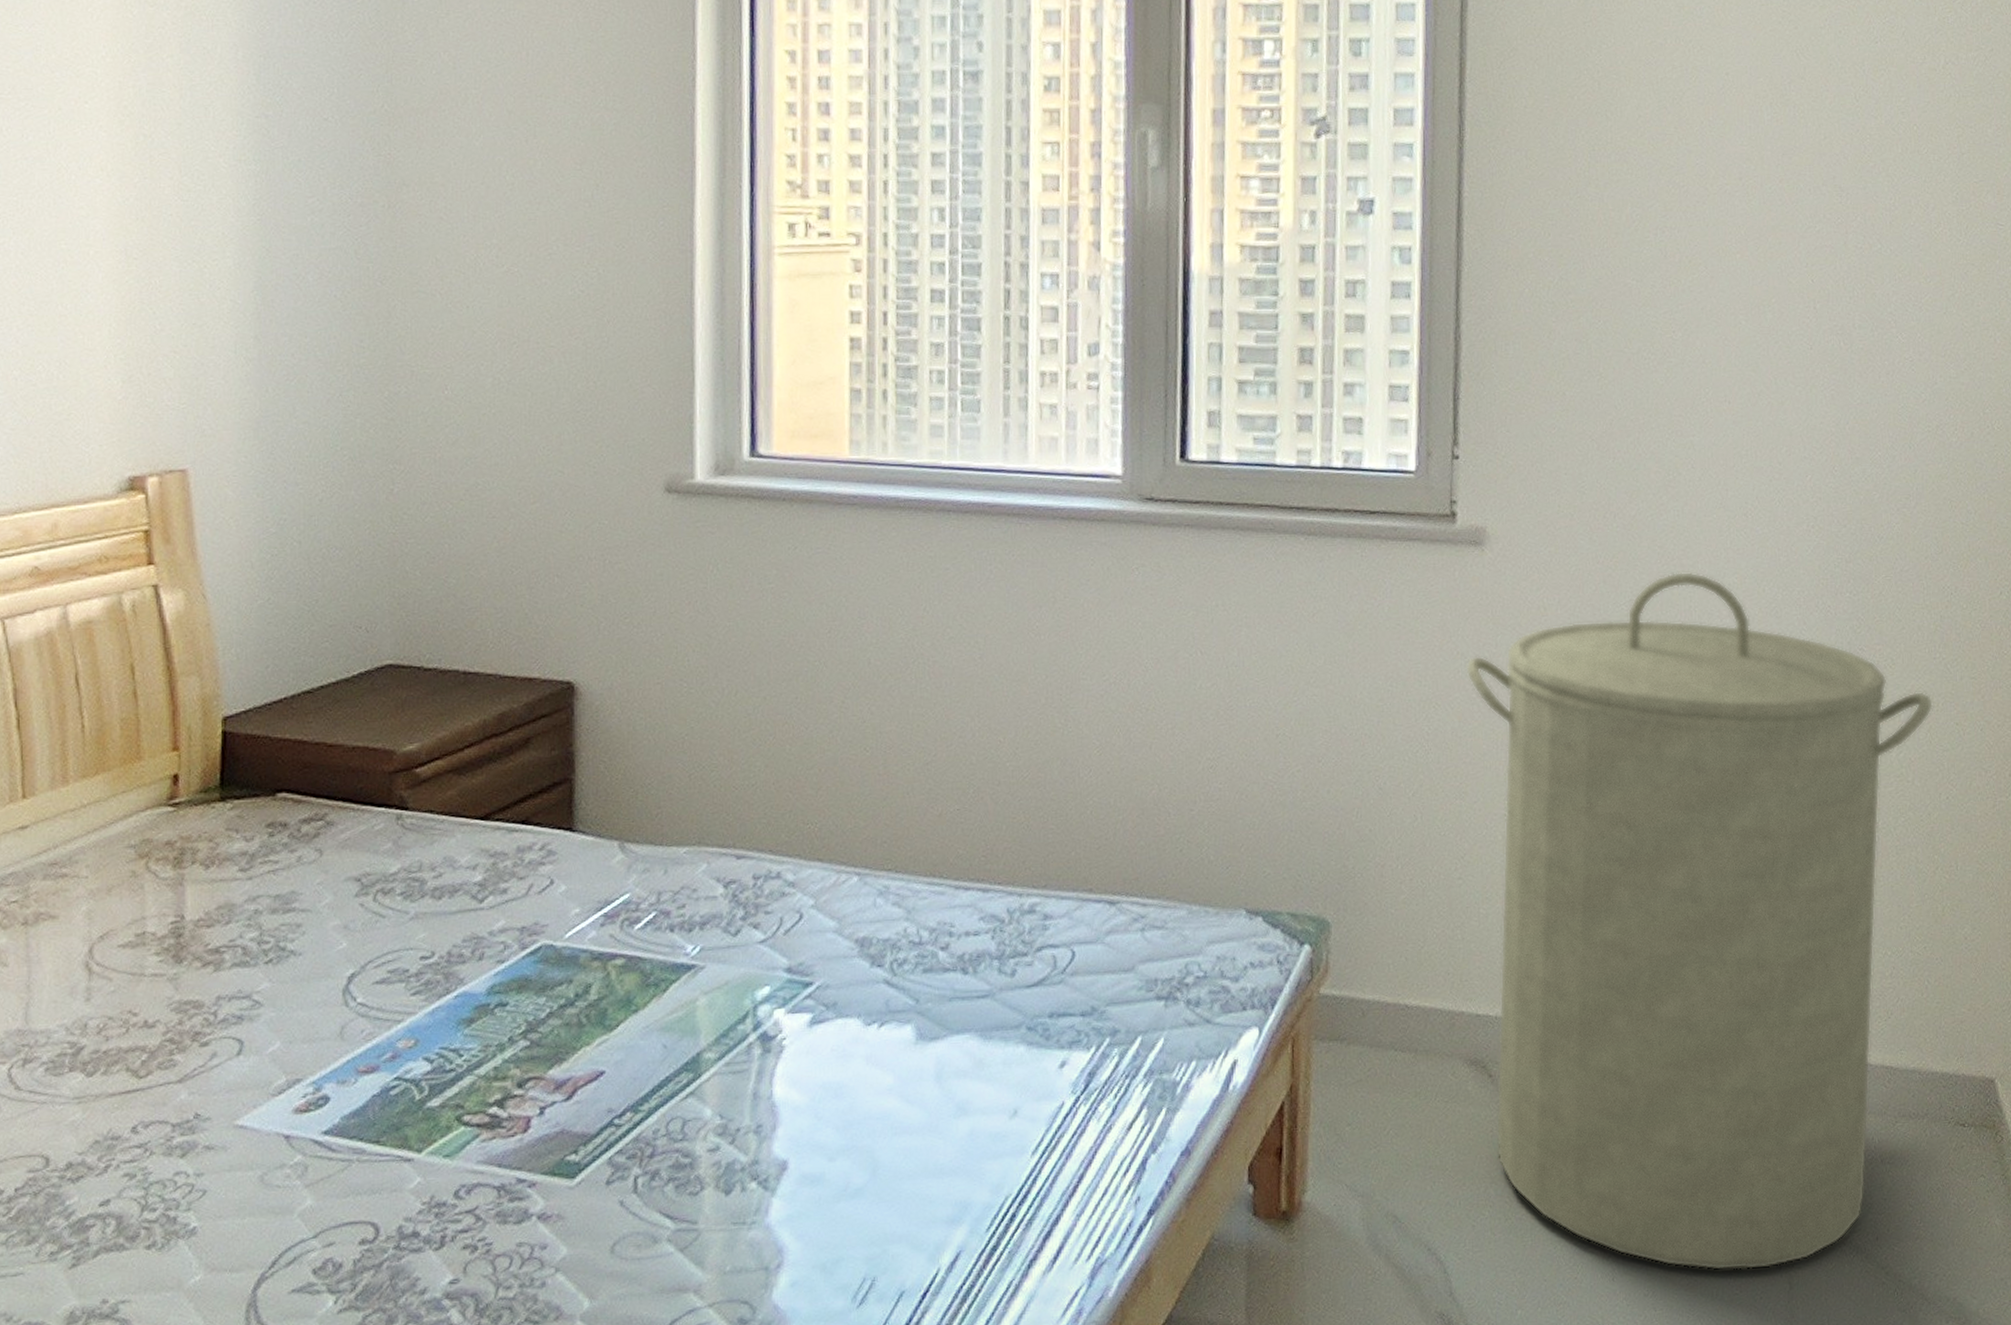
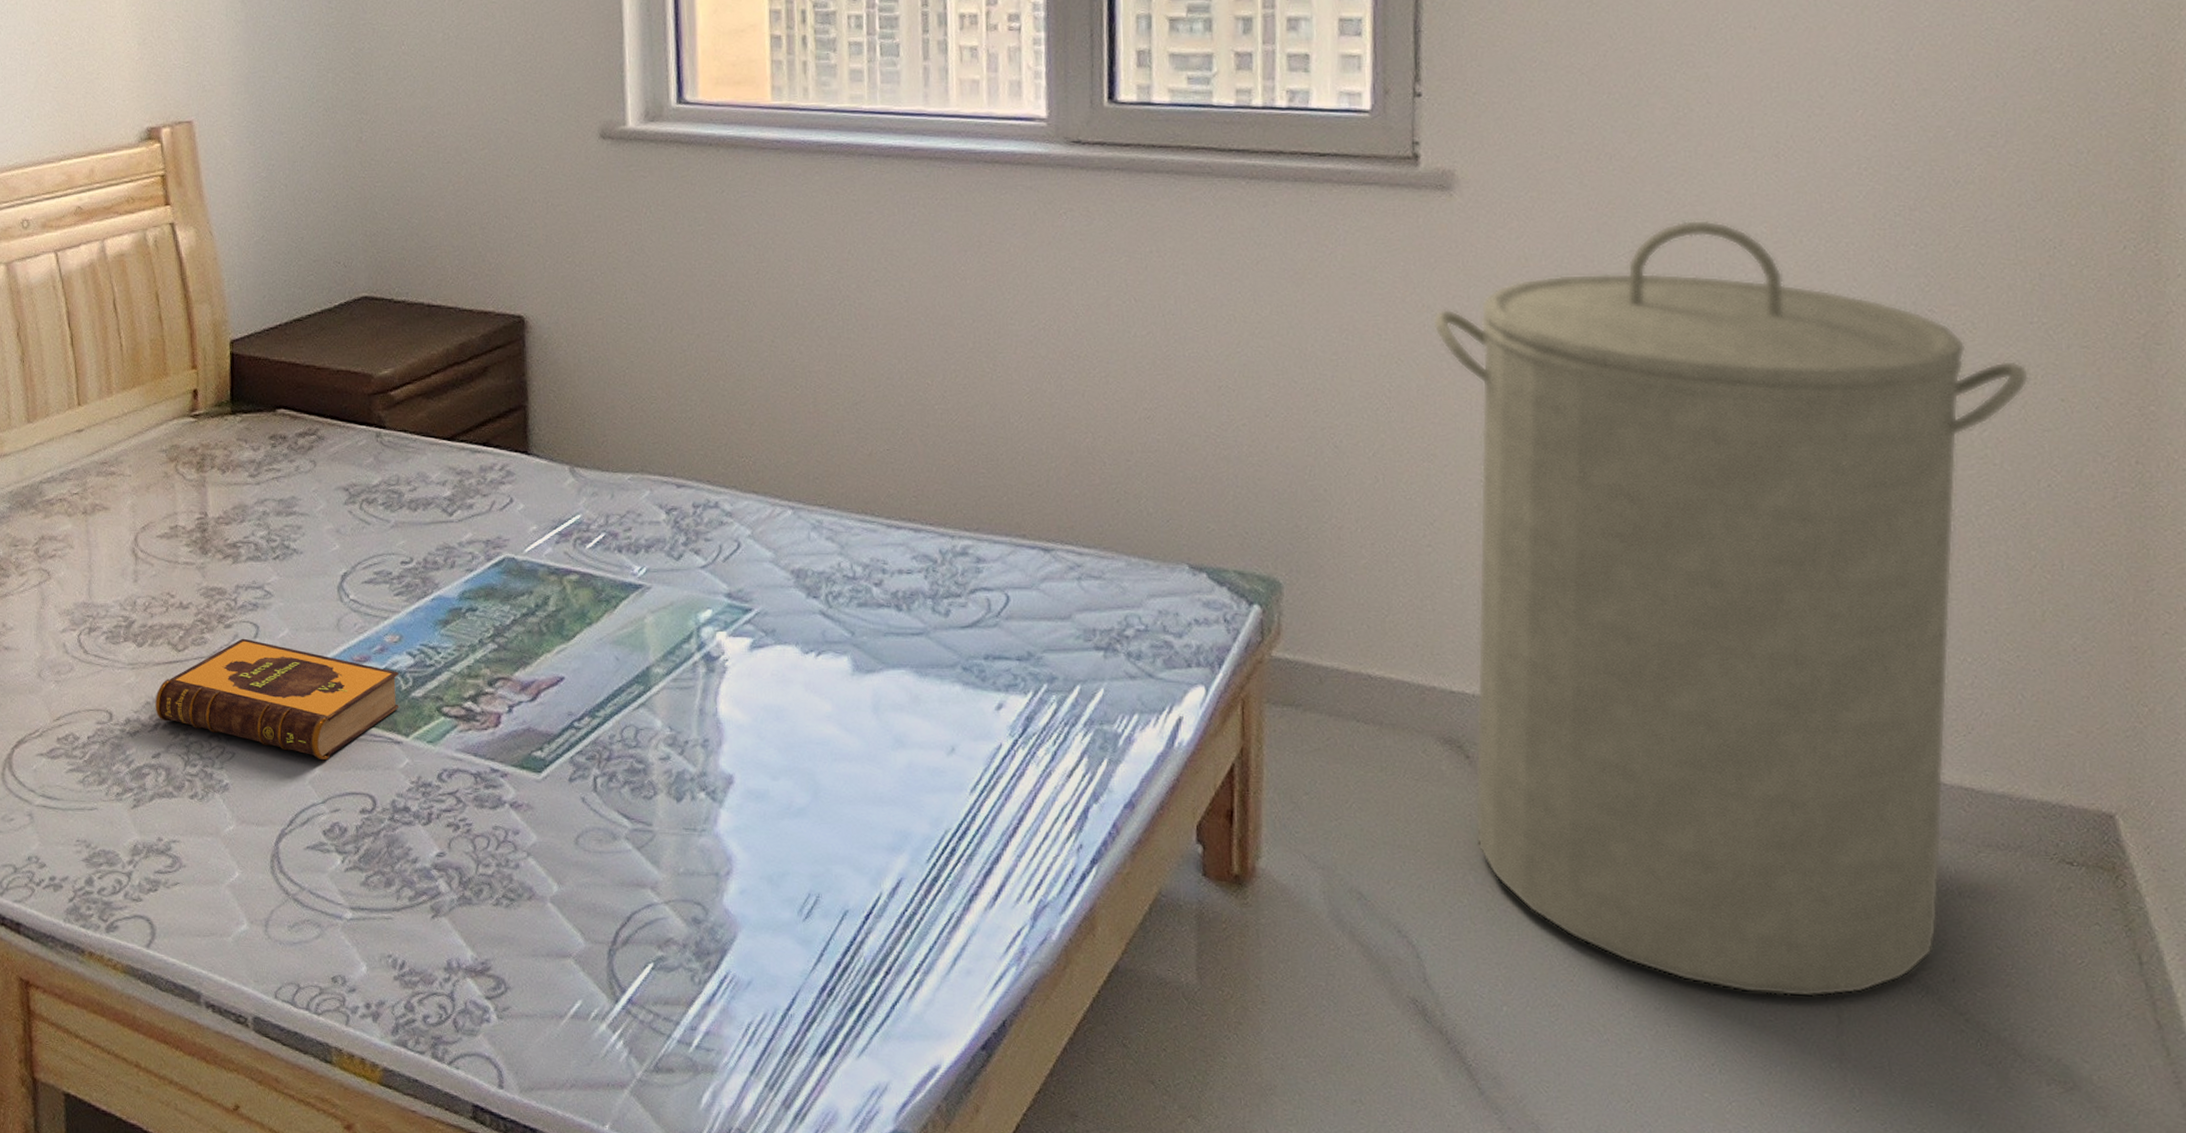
hardback book: none [106,1056,412,1188] -> present [155,638,399,760]

